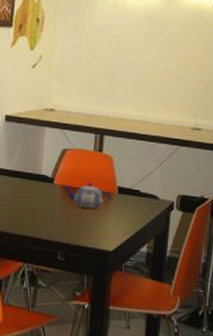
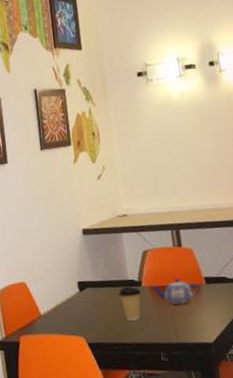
coffee cup: none [28,181,52,216] -> present [118,287,141,321]

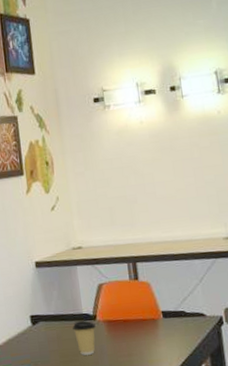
teapot: present [152,278,200,305] -> none [107,312,157,339]

